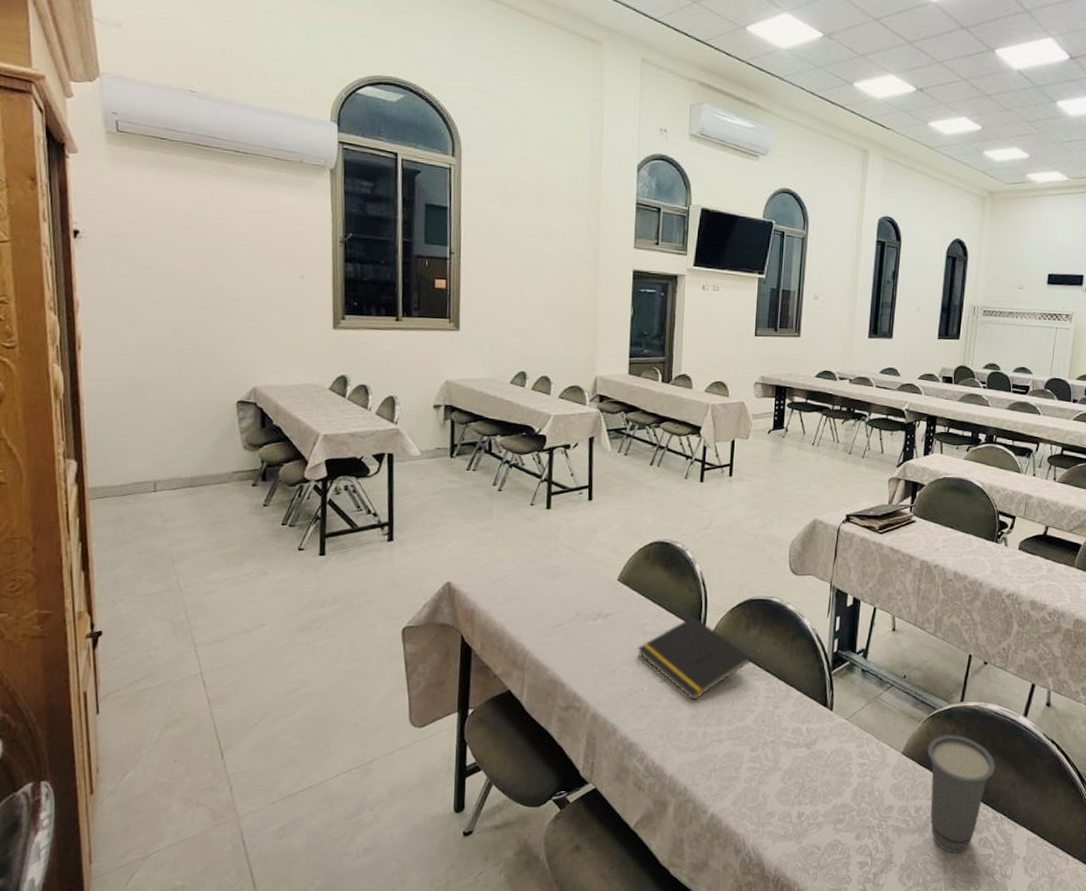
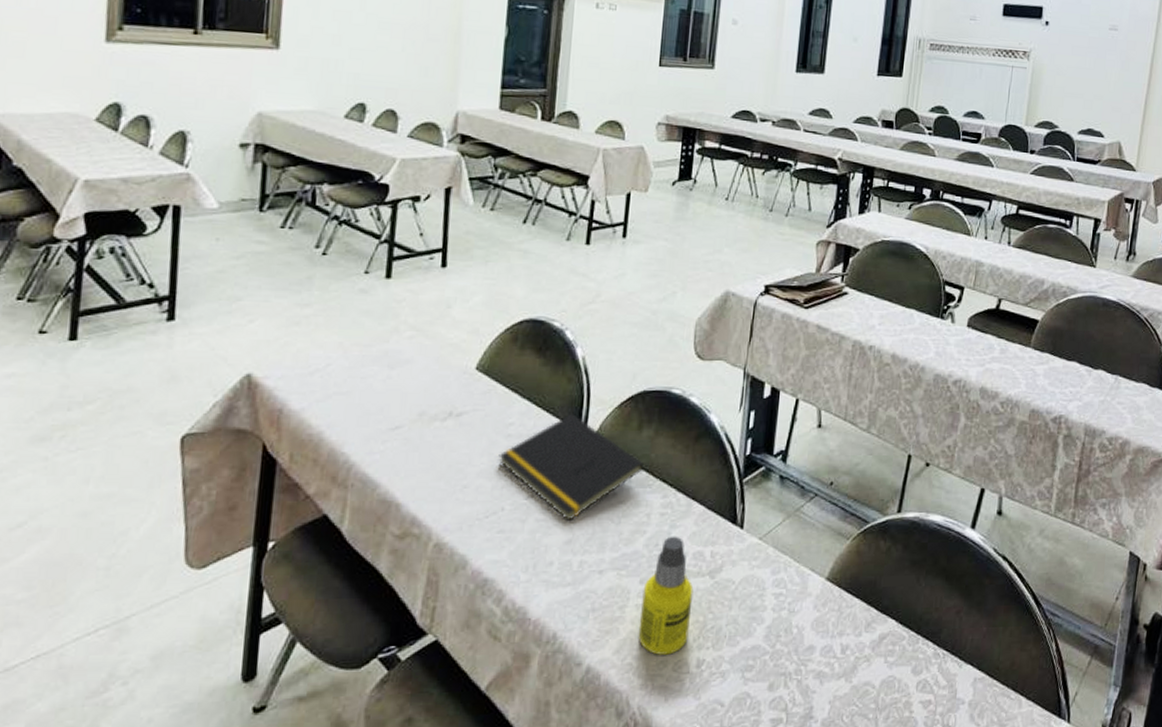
bottle: none [750,714,794,807] -> present [638,536,694,655]
cup: present [927,734,995,853] -> none [857,553,937,702]

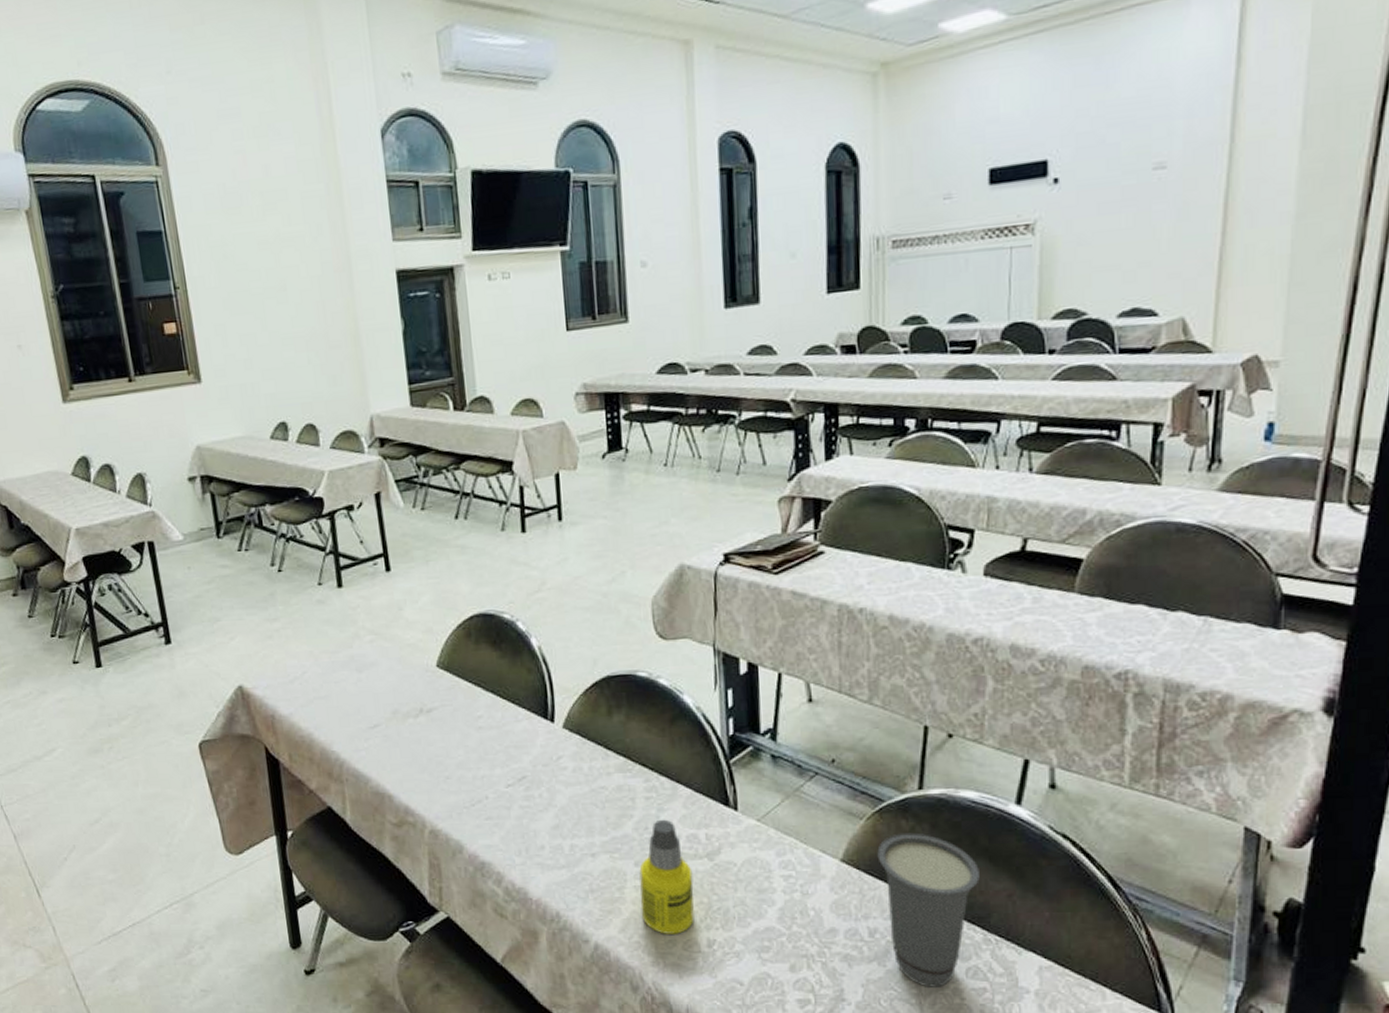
notepad: present [498,414,643,521] -> none [473,704,620,807]
cup: none [857,553,937,702] -> present [877,832,980,987]

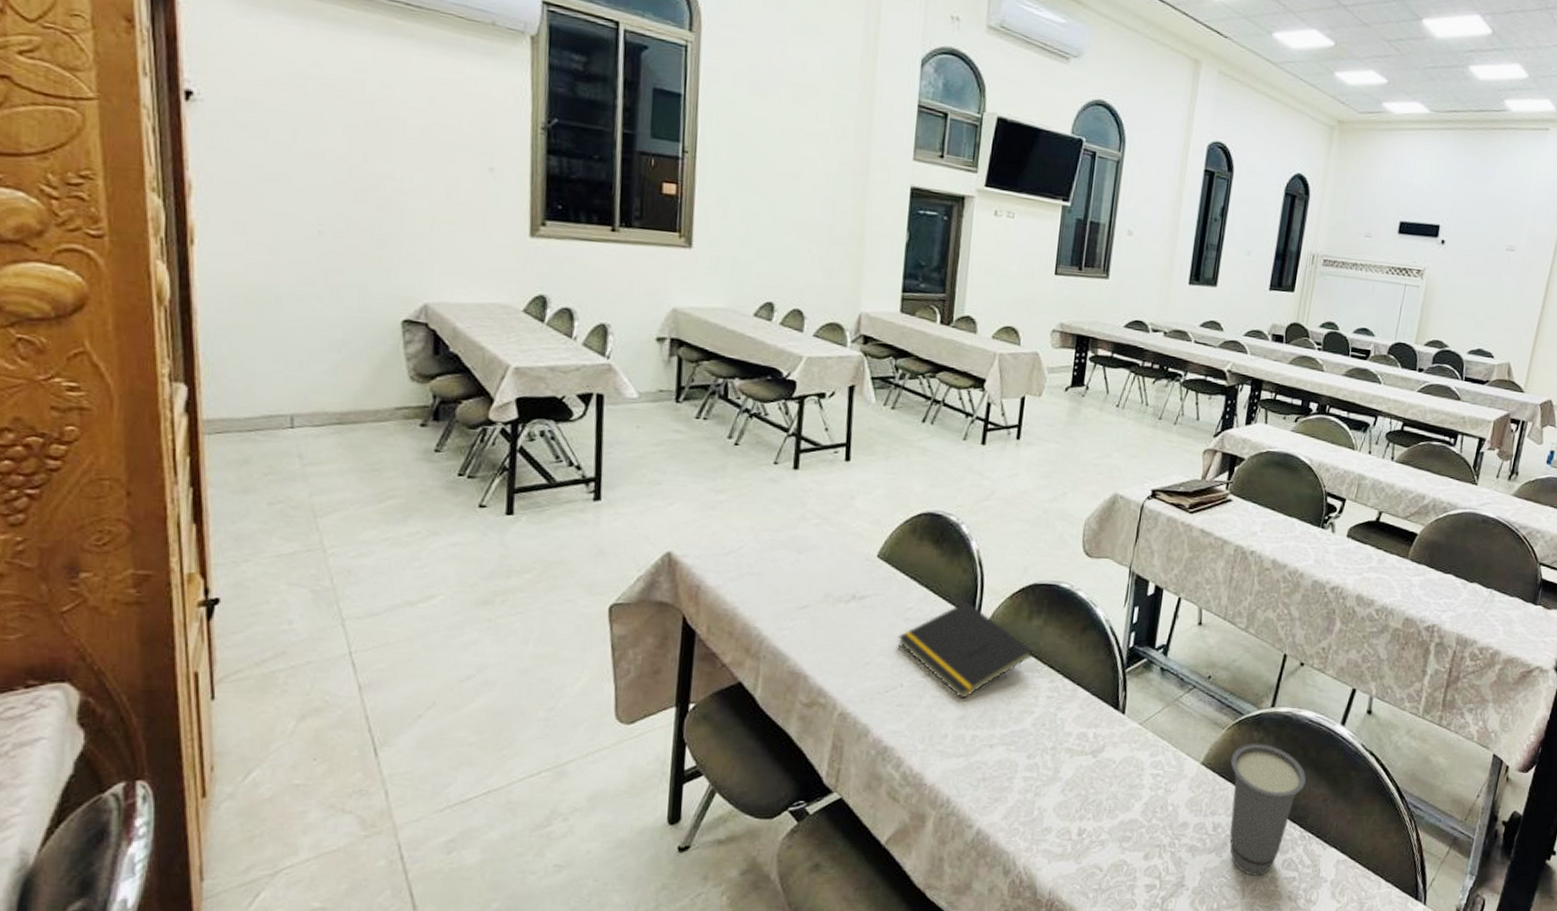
notepad: none [473,704,620,807] -> present [898,602,1033,699]
bottle: present [639,819,694,934] -> none [1024,717,1077,823]

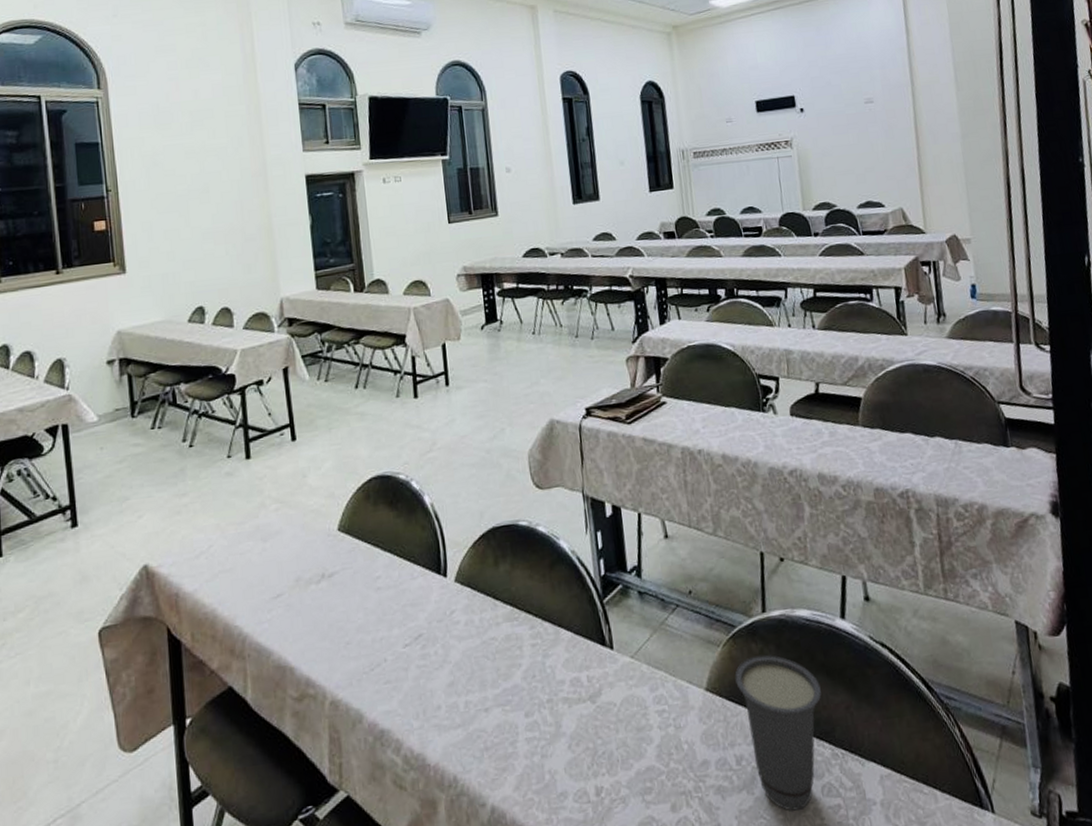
notepad: present [898,602,1033,699] -> none [372,559,507,664]

